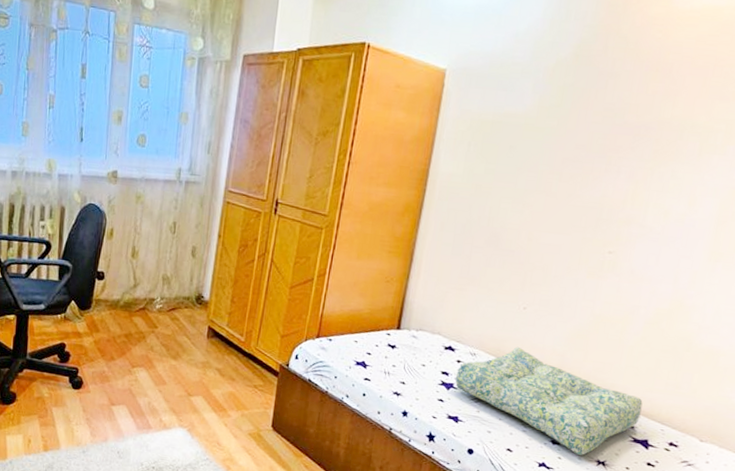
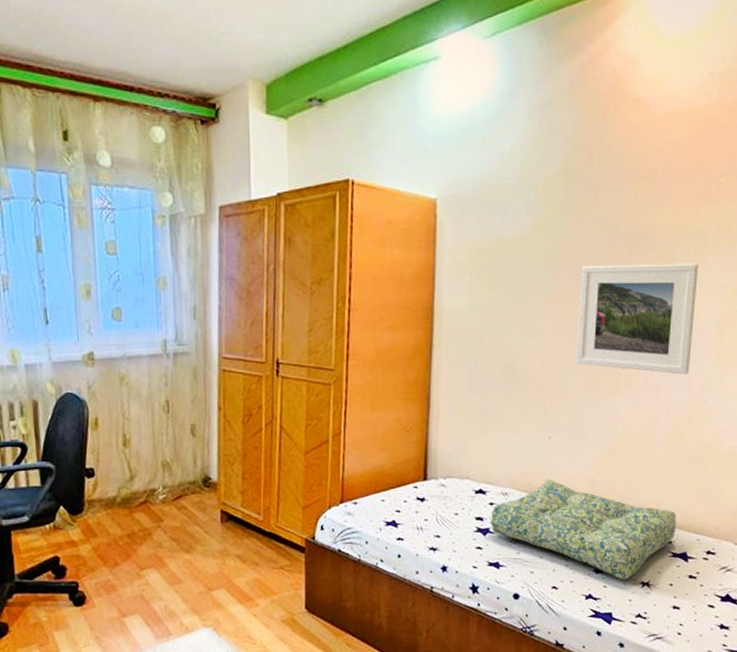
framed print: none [561,150,703,268] -> present [575,263,699,375]

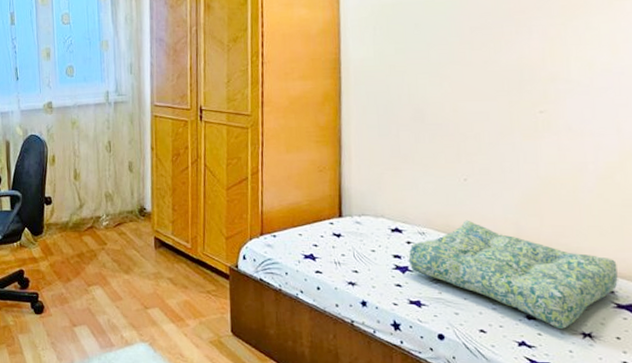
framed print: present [575,263,699,375] -> none [486,8,617,119]

